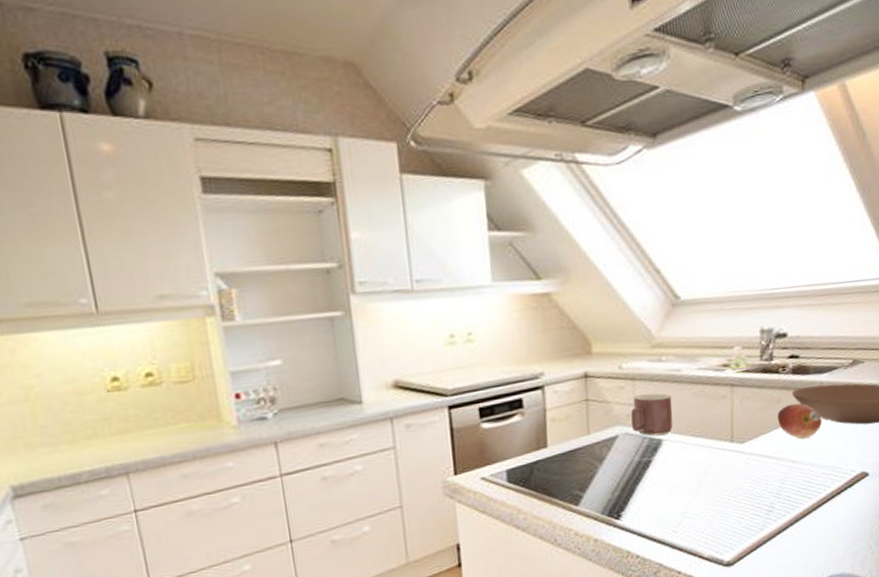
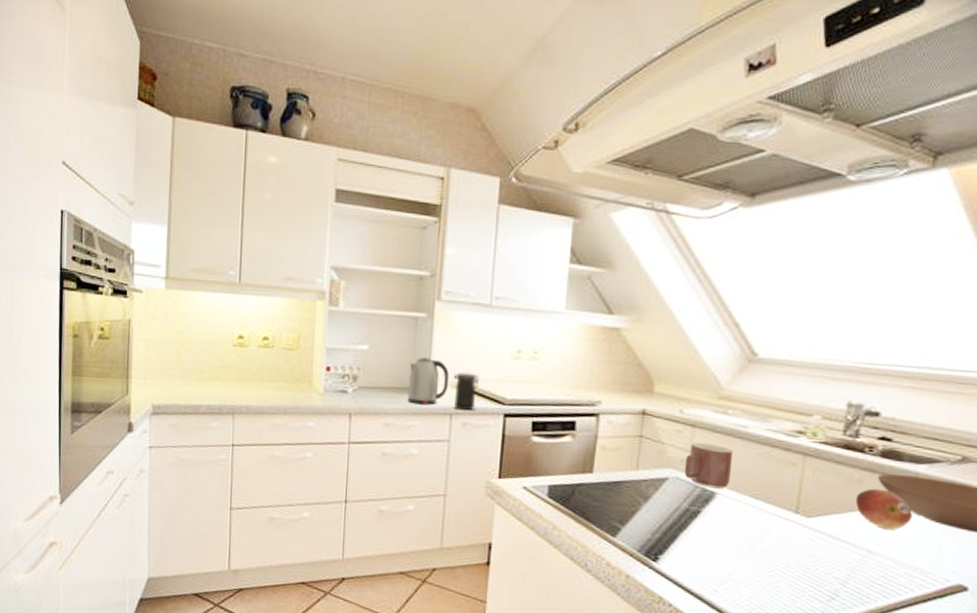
kettle: none [334,361,383,417] -> present [407,357,450,406]
jar: none [386,368,416,412] -> present [453,371,479,411]

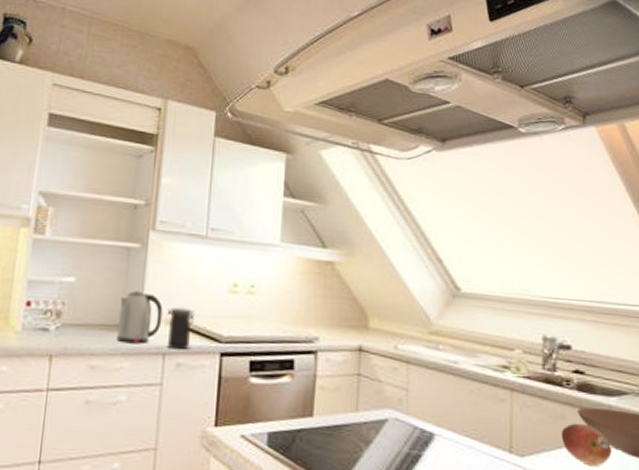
mug: present [684,443,733,489] -> none [402,380,448,430]

